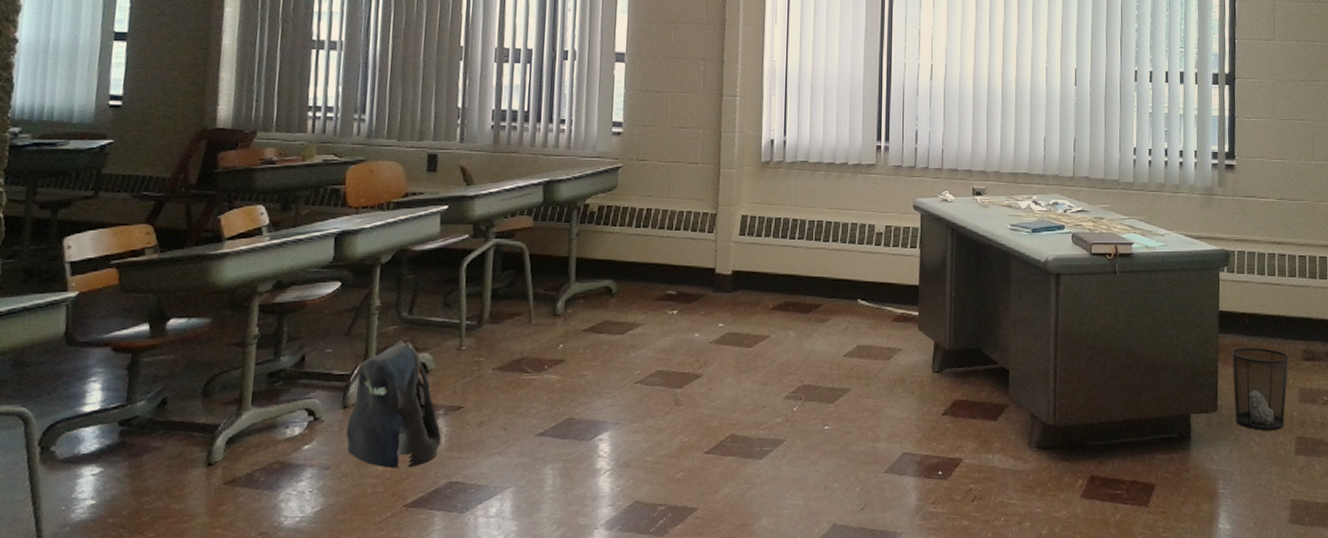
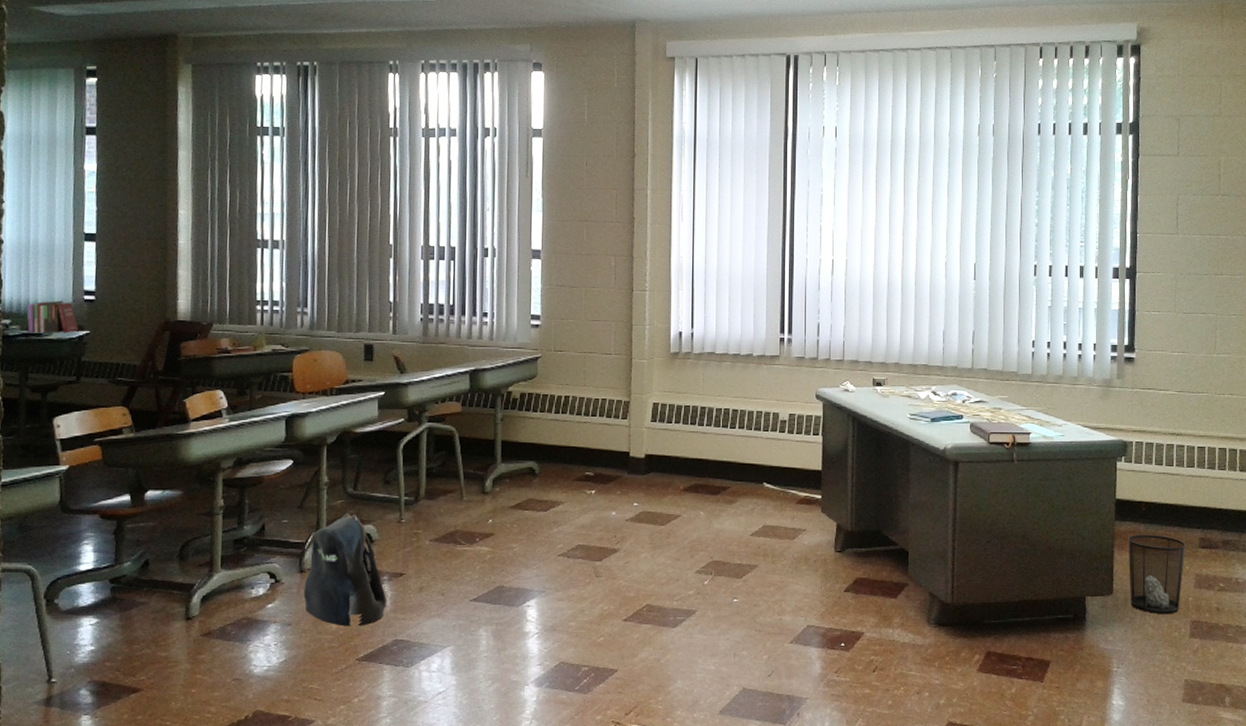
books: none [38,106,101,143] -> present [26,300,79,334]

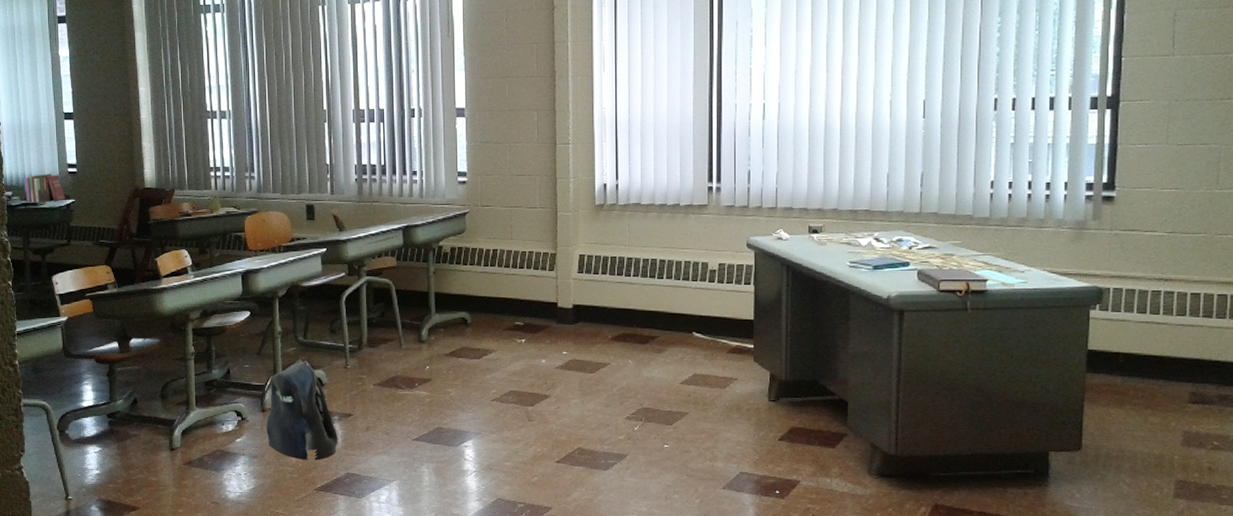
waste bin: present [1127,534,1187,615] -> none [1100,387,1174,473]

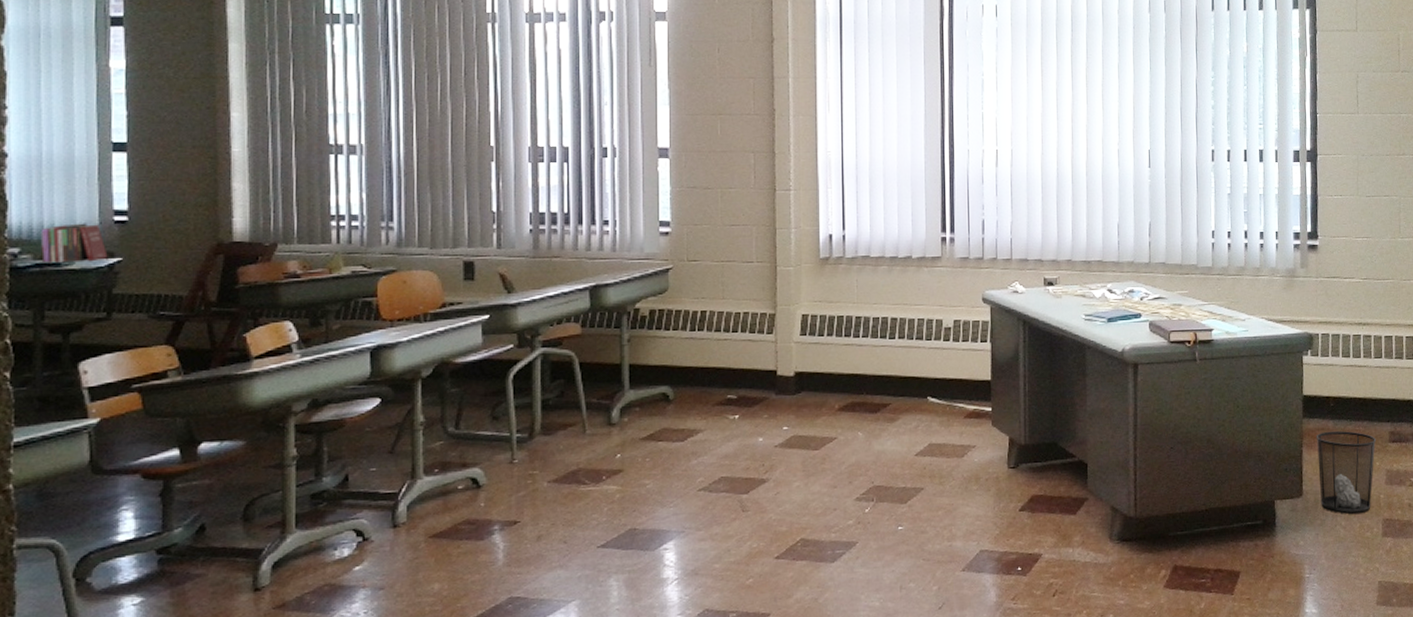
backpack: present [266,359,338,460] -> none [398,455,498,586]
waste bin: none [1100,387,1174,473] -> present [1316,430,1377,515]

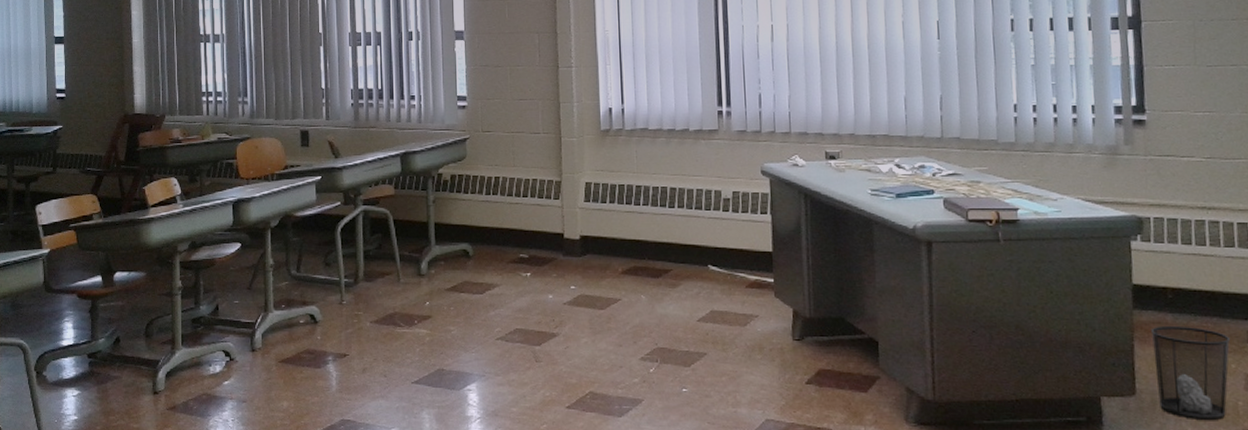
books: present [40,223,108,263] -> none [10,99,53,129]

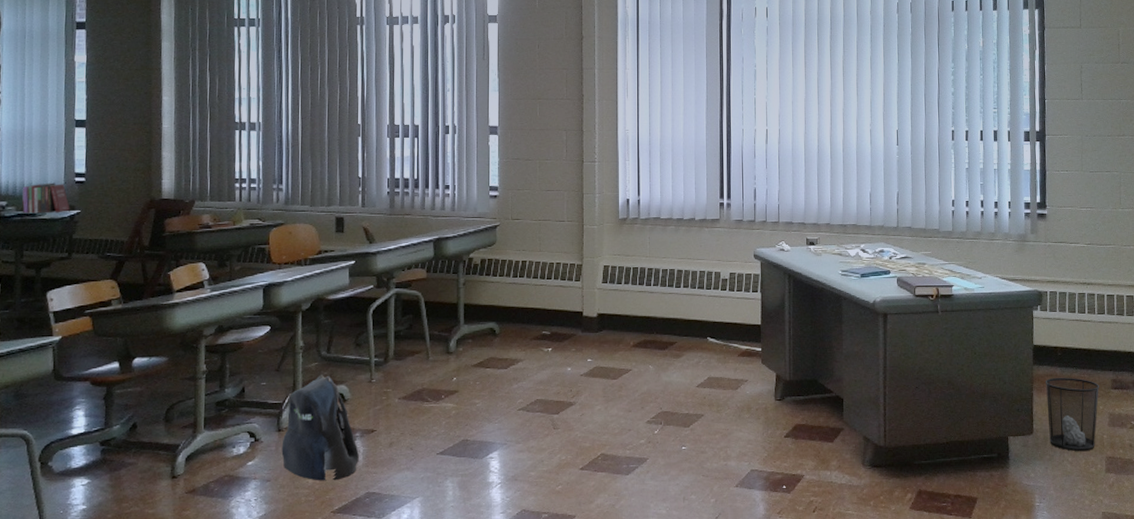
books: none [10,99,53,129] -> present [21,182,70,214]
backpack: none [256,294,332,405] -> present [281,374,359,481]

